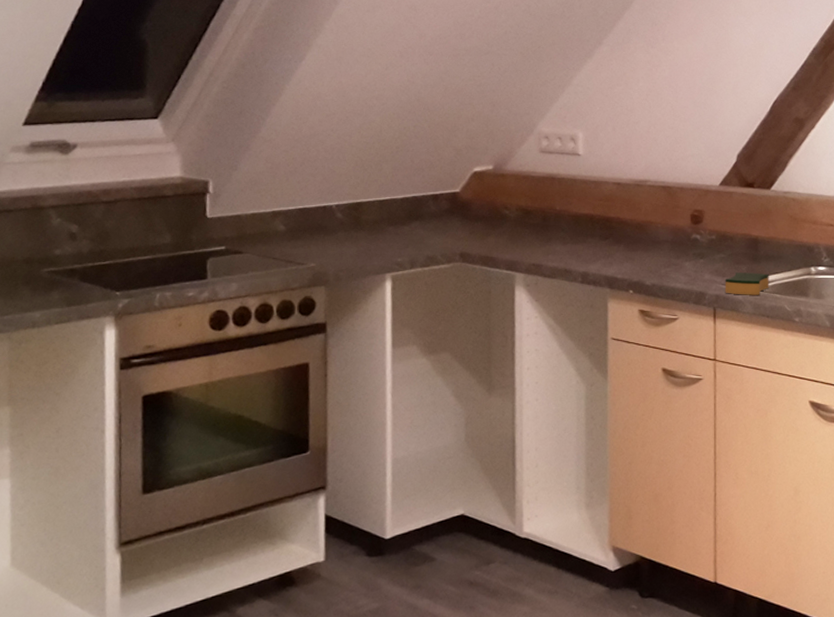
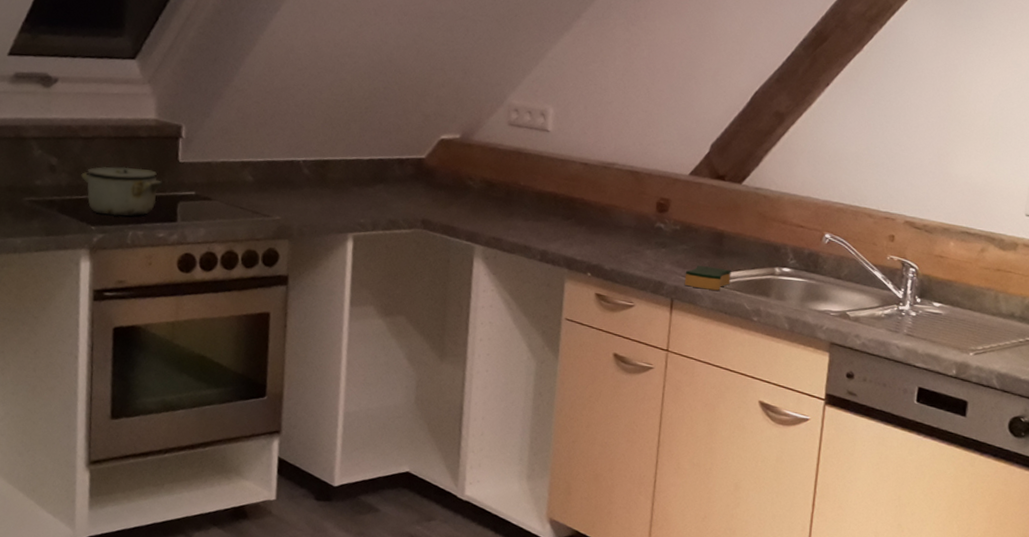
cooking pot: none [103,227,192,280] -> present [81,166,164,217]

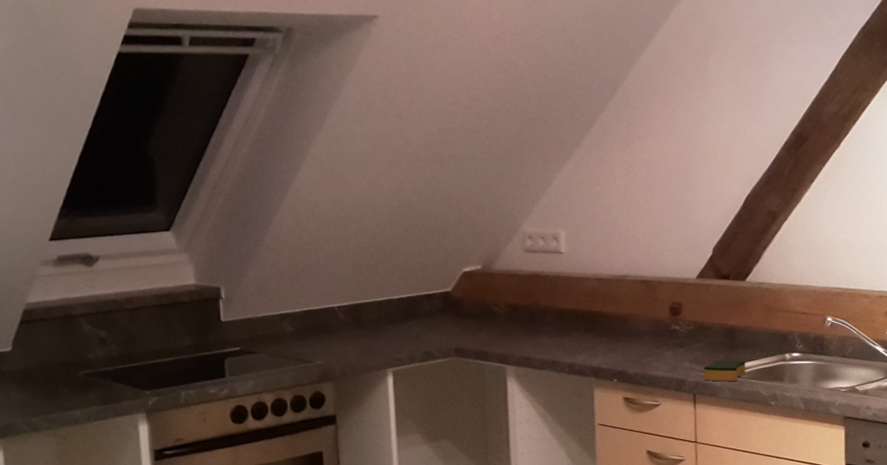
cooking pot: present [81,166,164,217] -> none [130,331,209,379]

